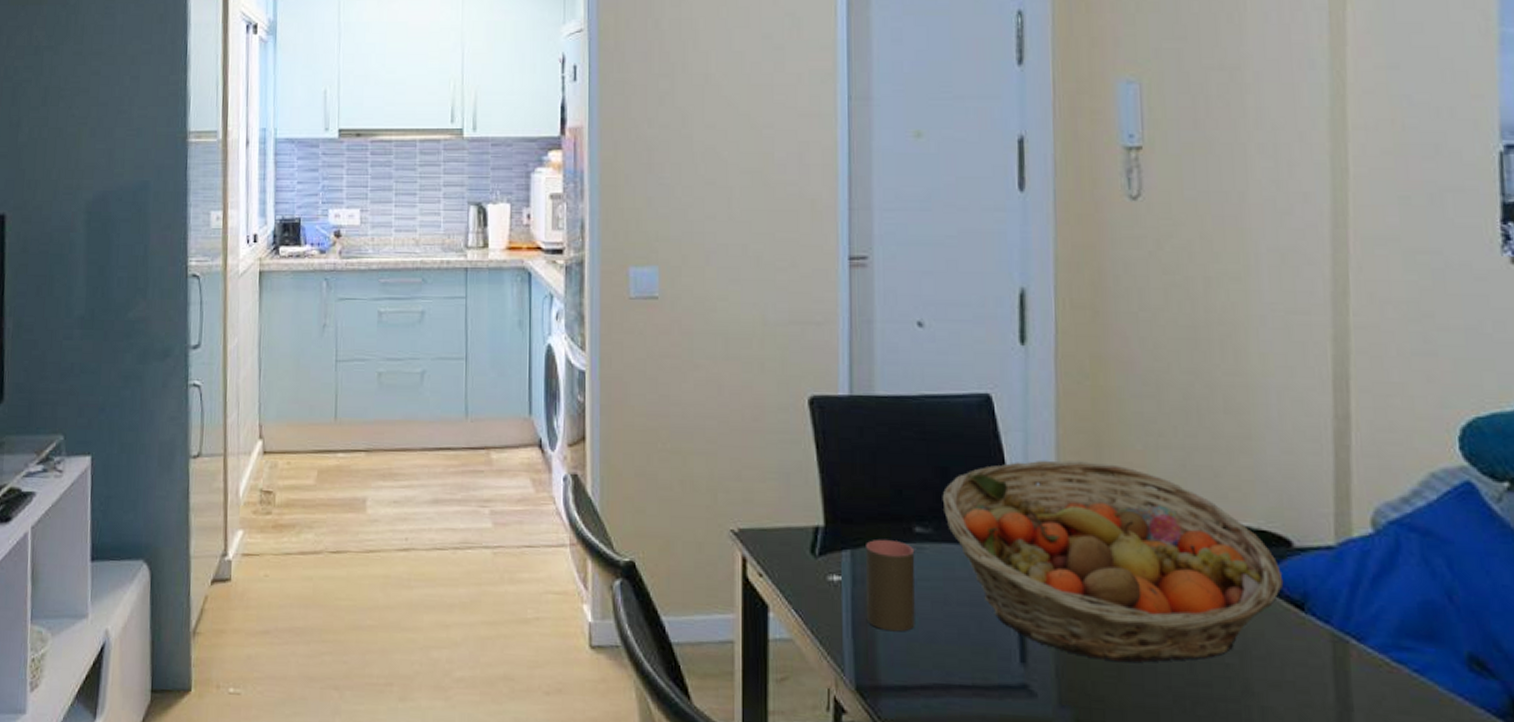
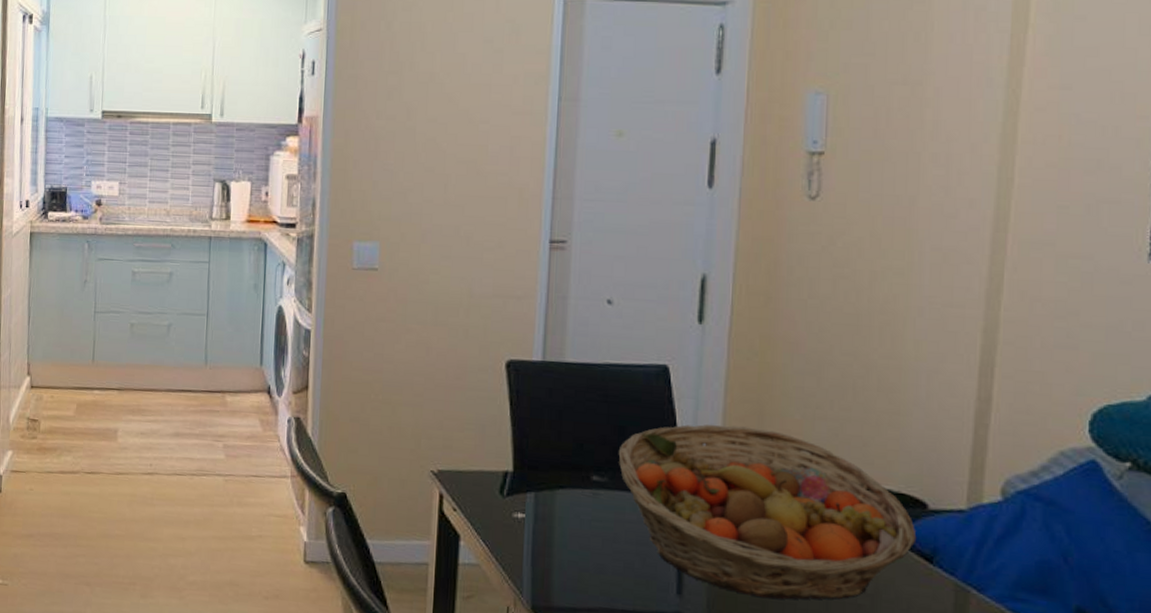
cup: present [865,539,915,632] -> none [544,485,591,563]

